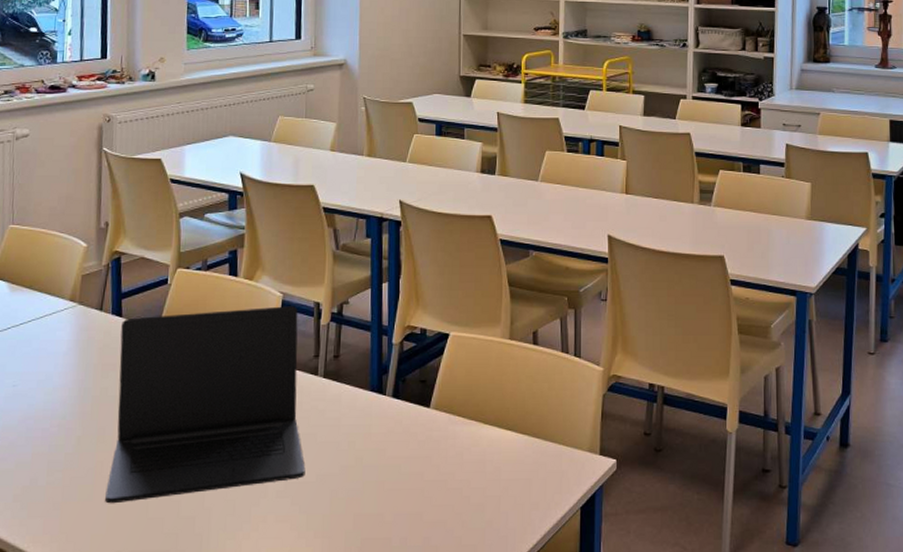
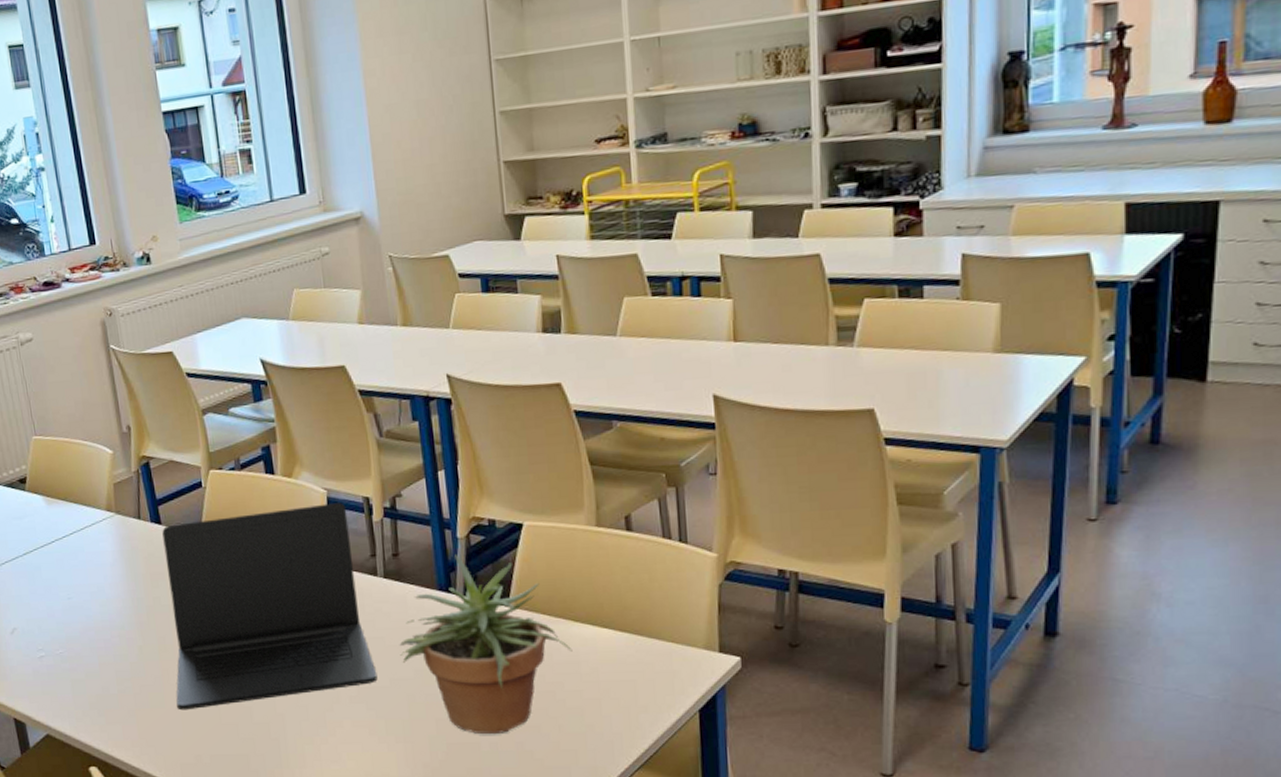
potted plant: none [329,359,480,530] -> present [399,555,573,735]

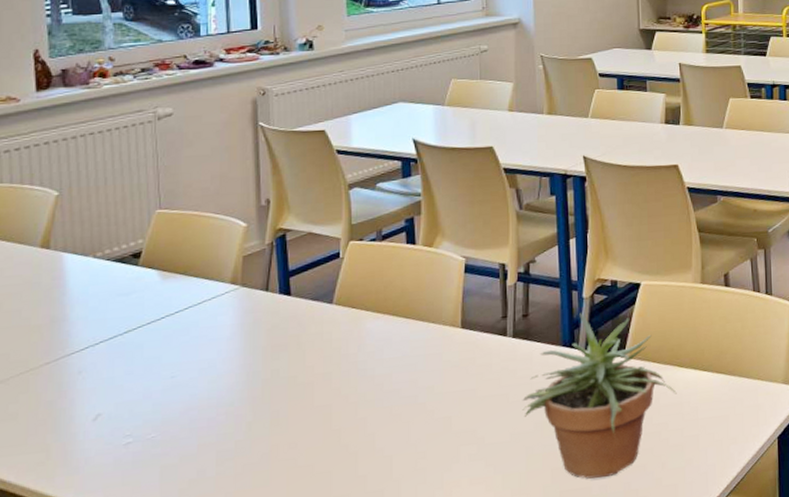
laptop: present [162,503,378,711] -> none [283,269,499,487]

